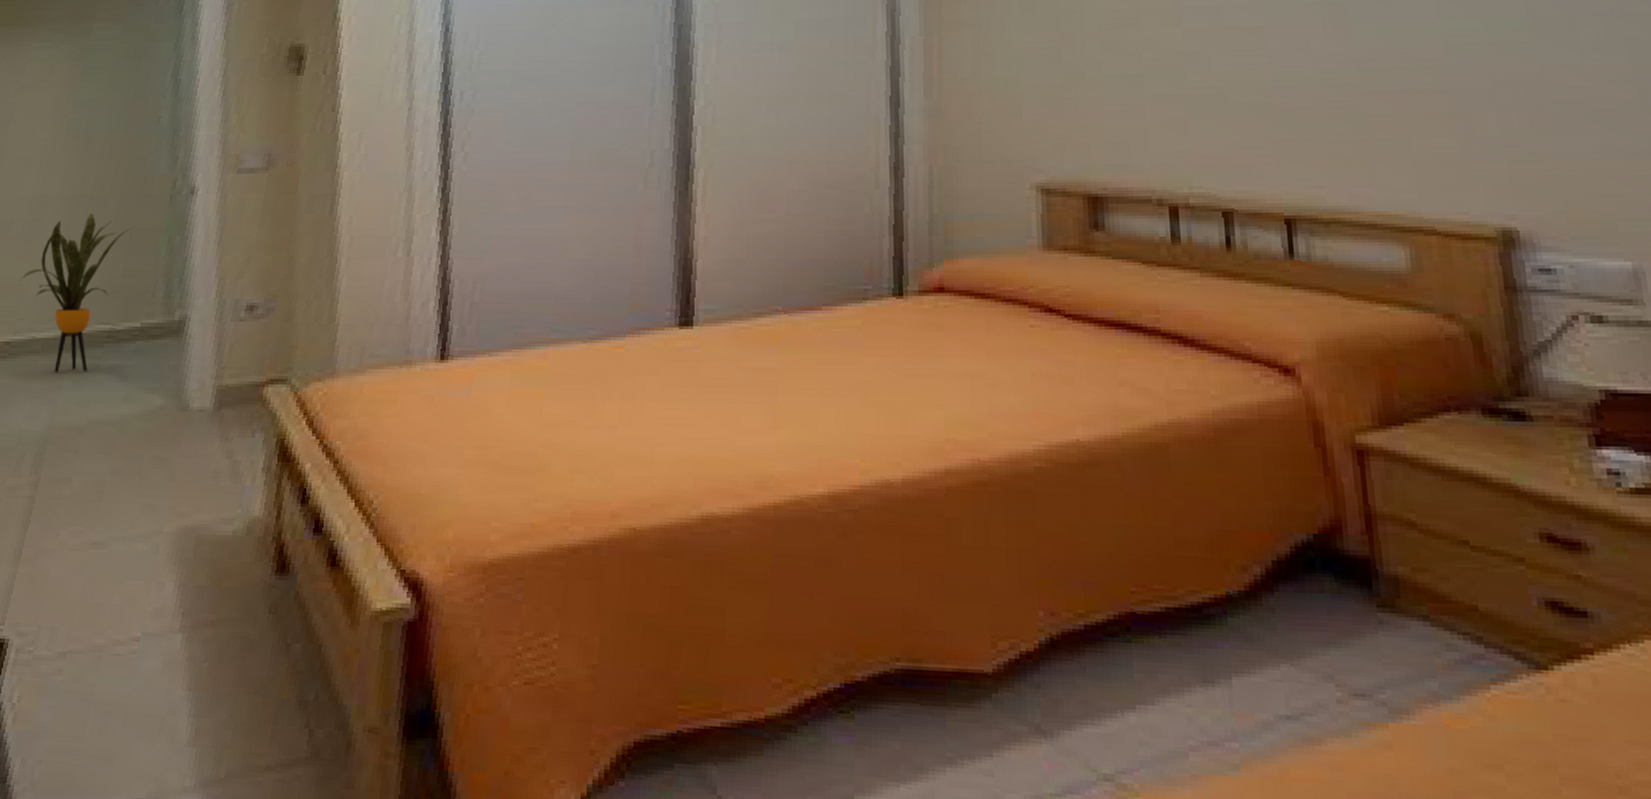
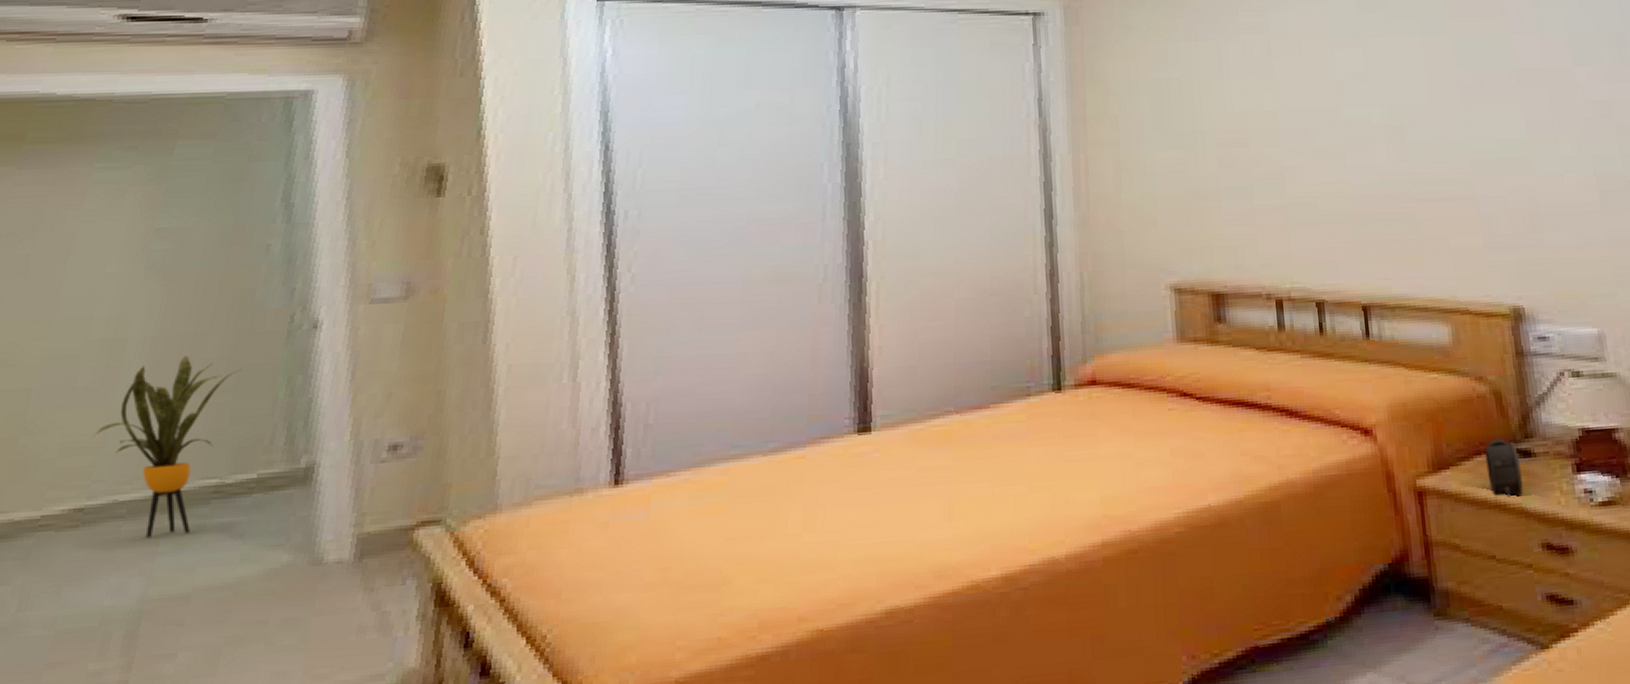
alarm clock: none [1455,394,1513,470] -> present [1485,439,1524,497]

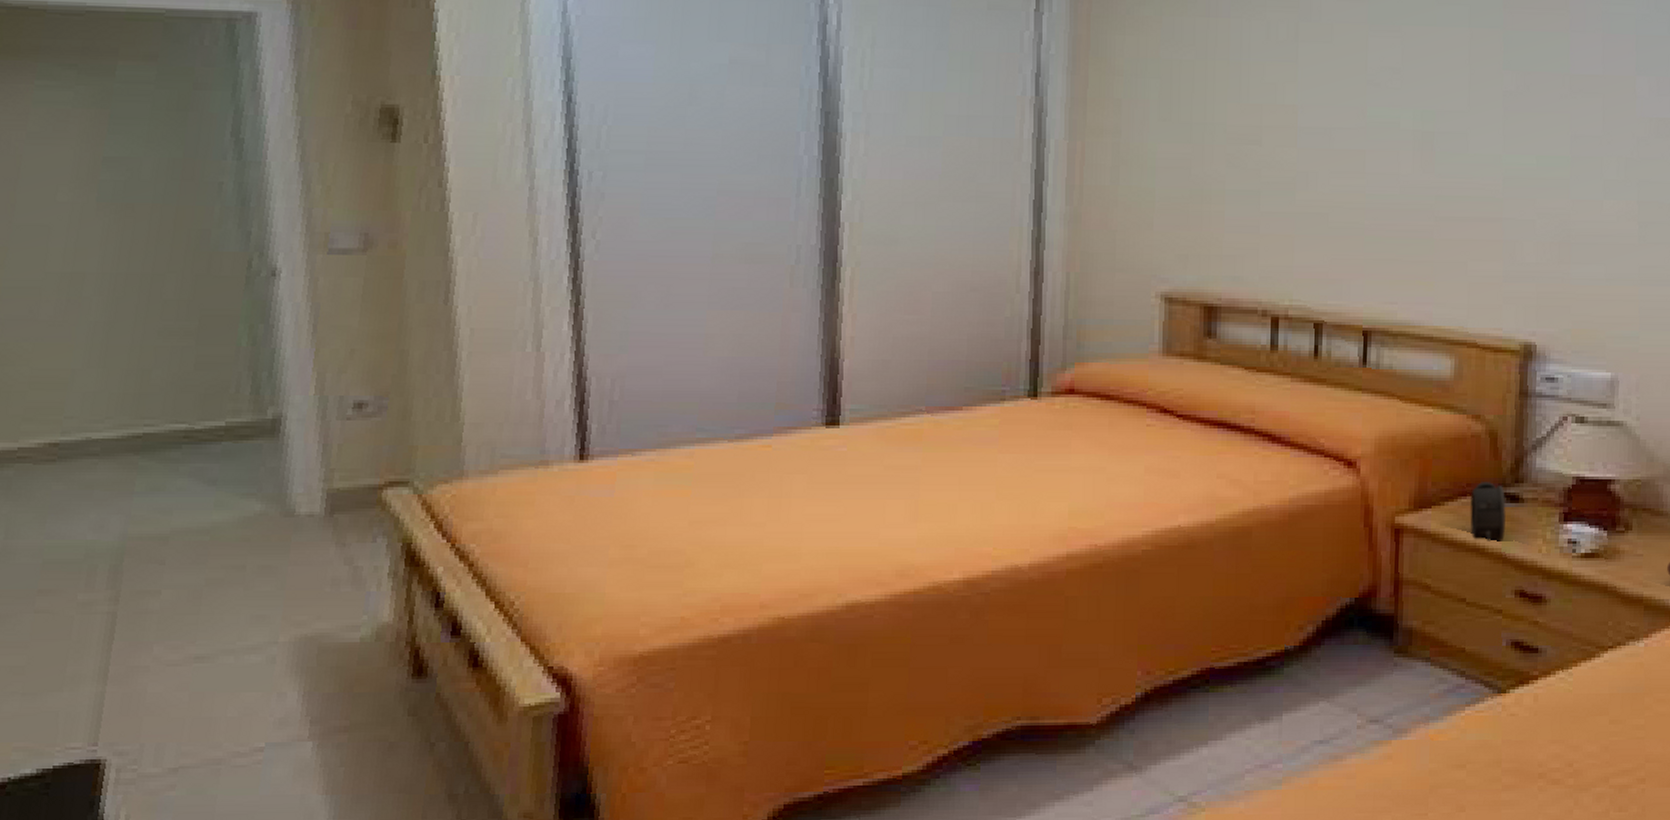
house plant: present [92,356,242,539] -> none [60,296,203,478]

